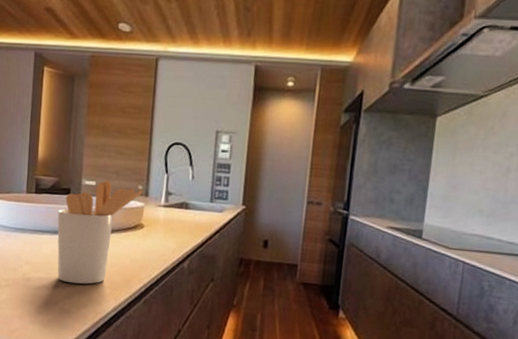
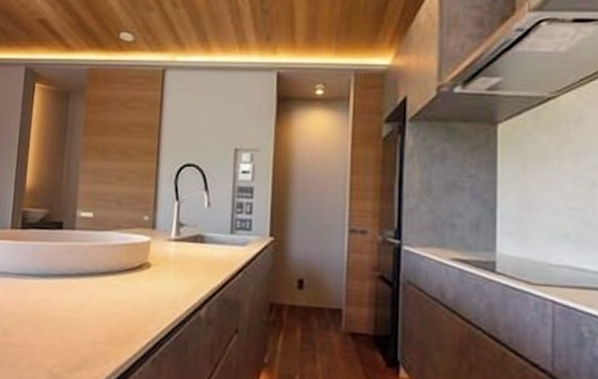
utensil holder: present [57,181,144,285] -> none [45,211,151,341]

